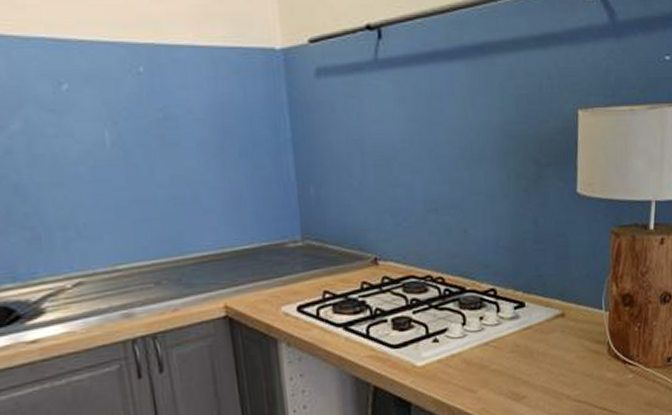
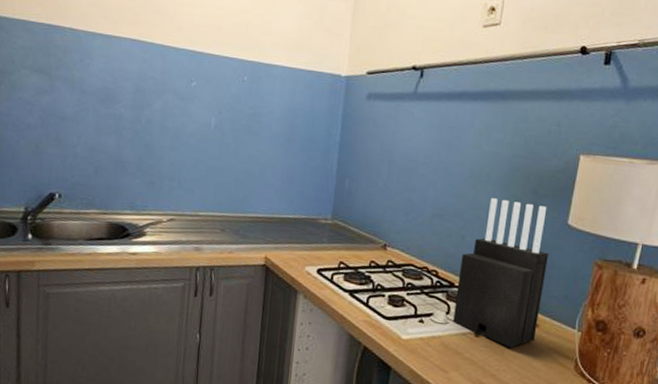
knife block: none [468,176,563,347] -> present [453,198,549,348]

